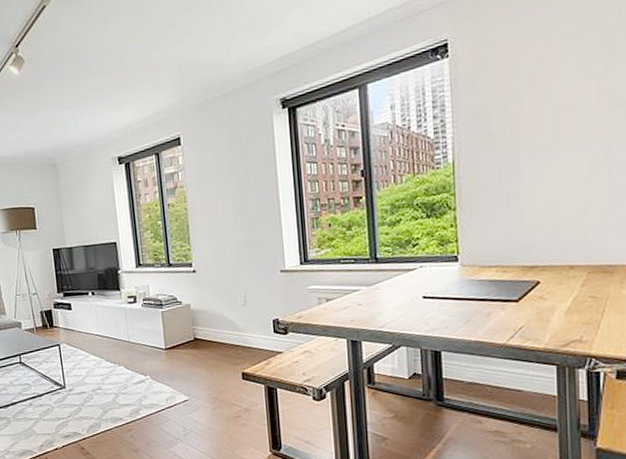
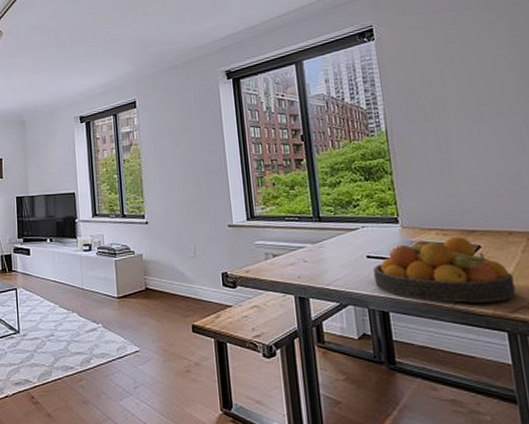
fruit bowl: none [429,272,569,339] -> present [373,236,516,303]

